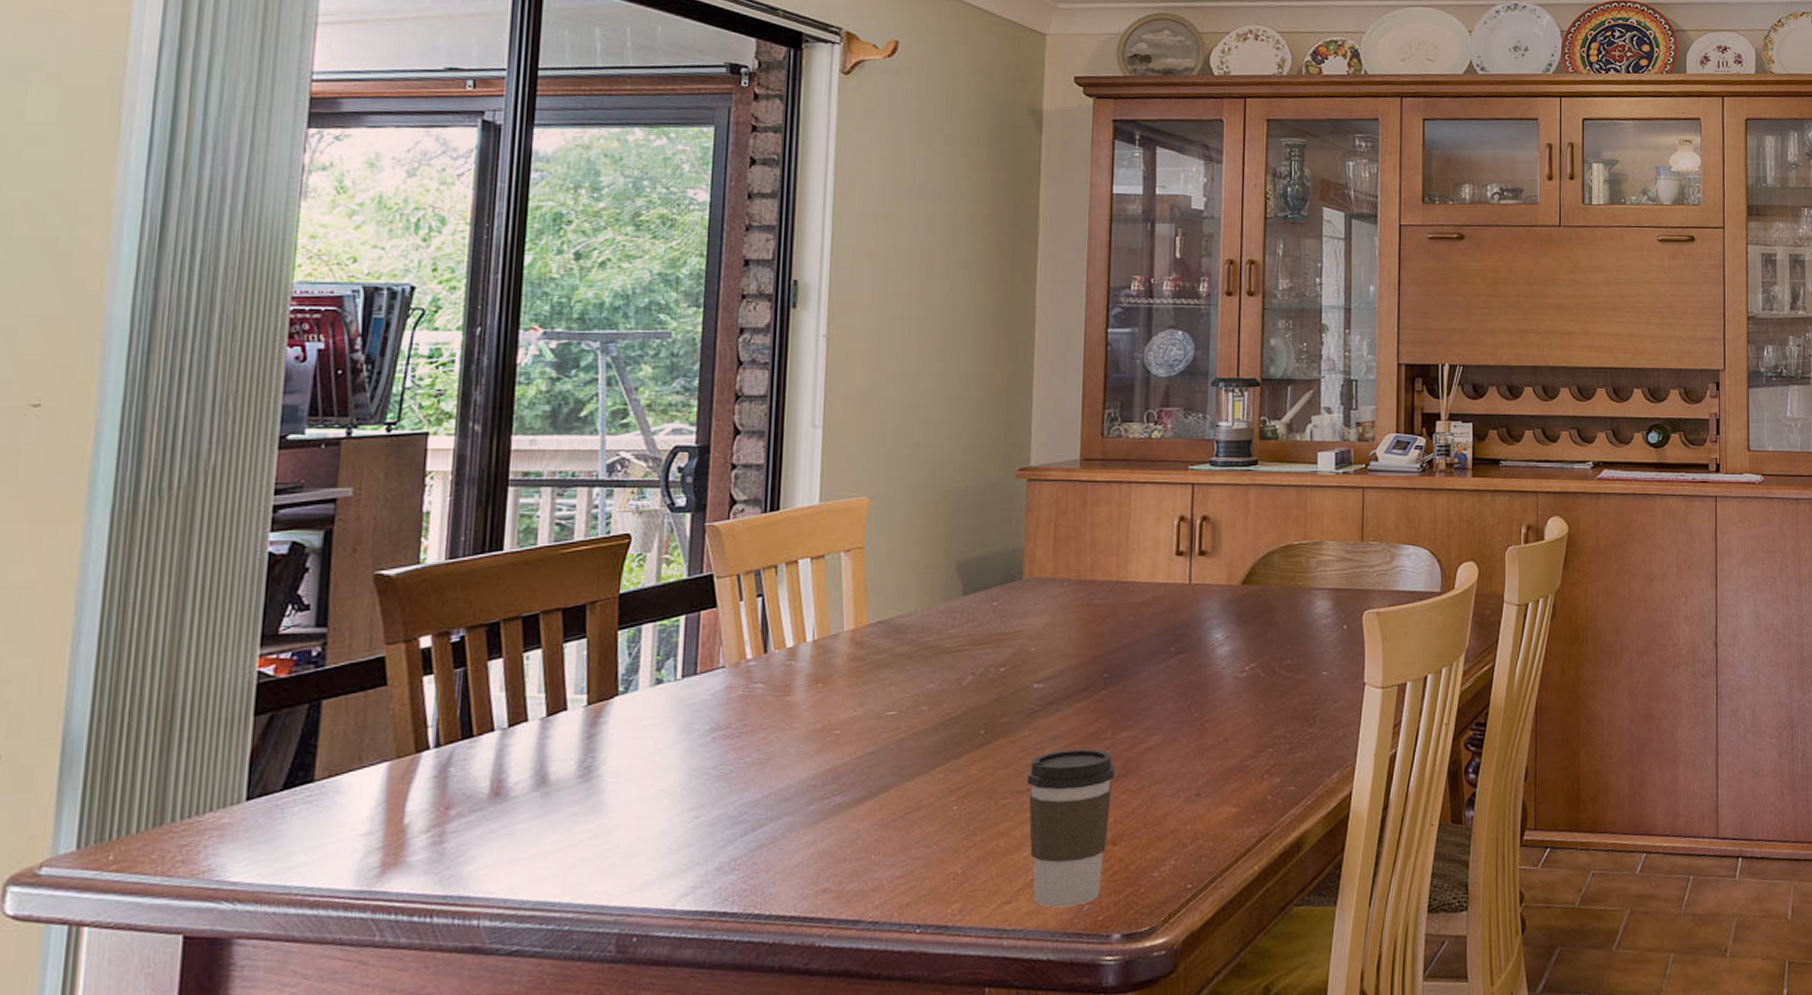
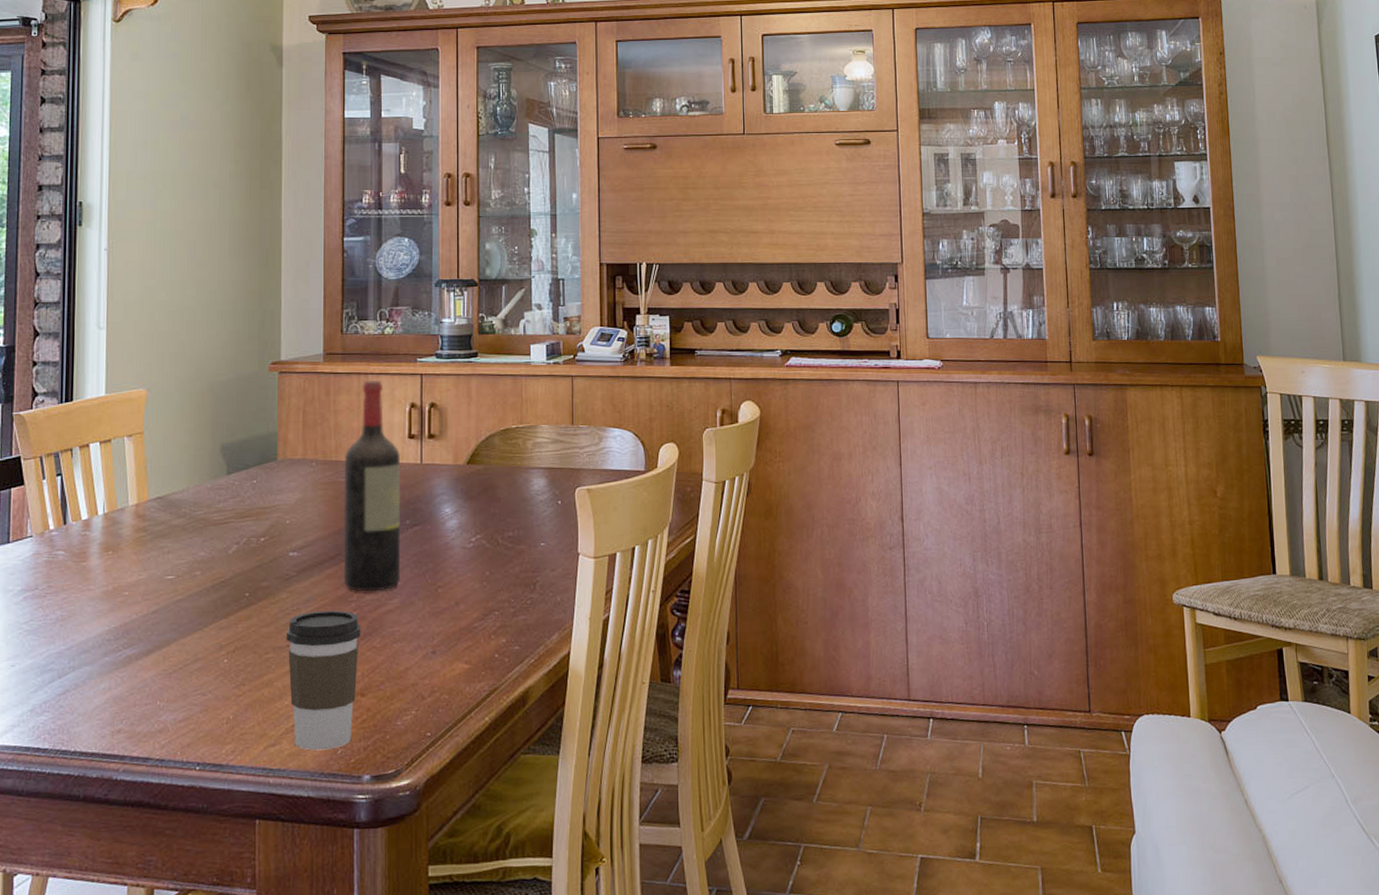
wine bottle: none [1097,489,1167,728] -> present [344,379,401,592]

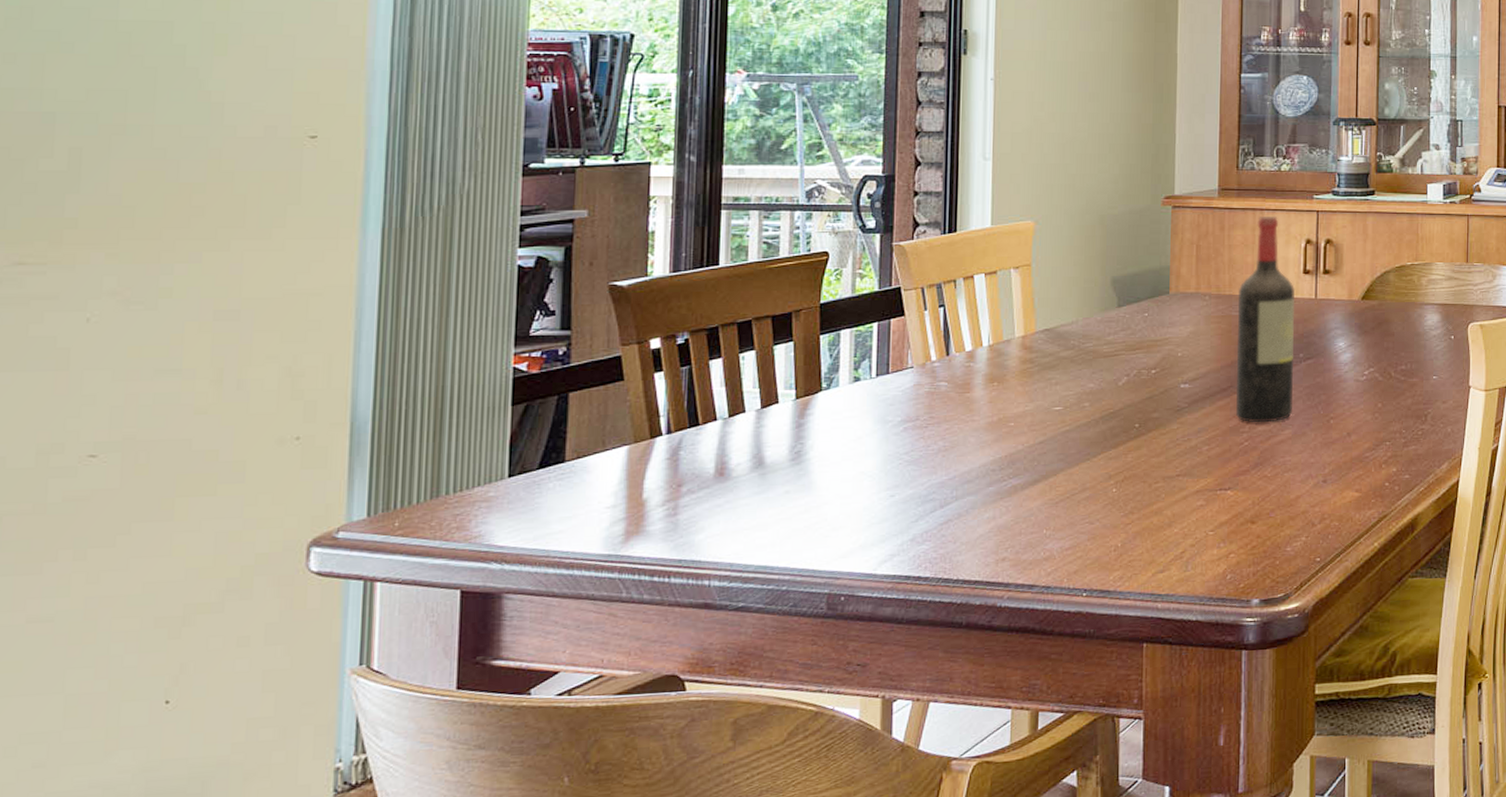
coffee cup: present [286,610,361,751] -> none [1176,441,1252,576]

